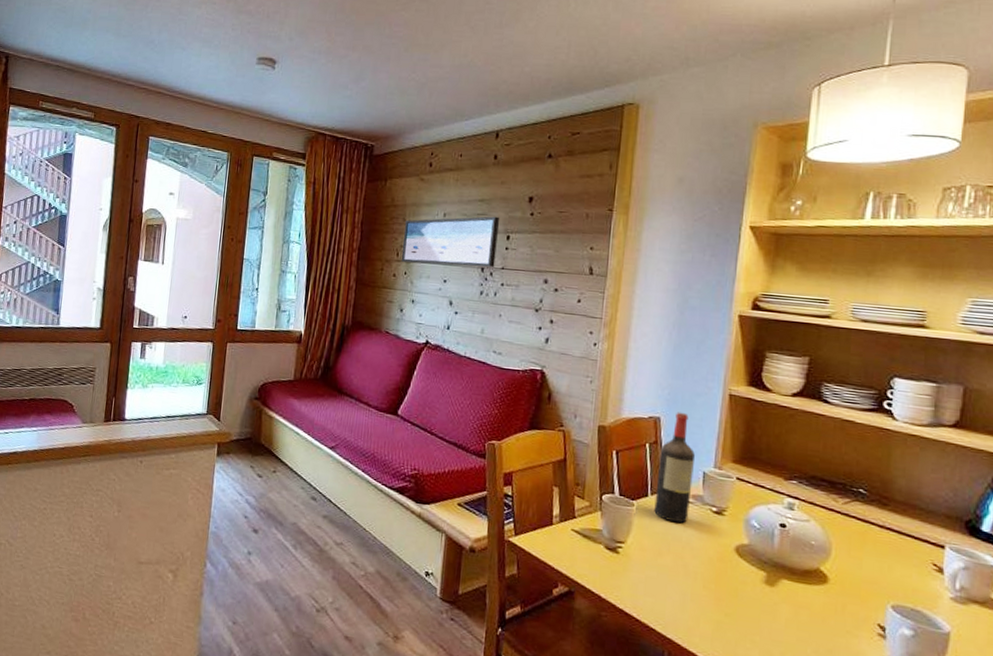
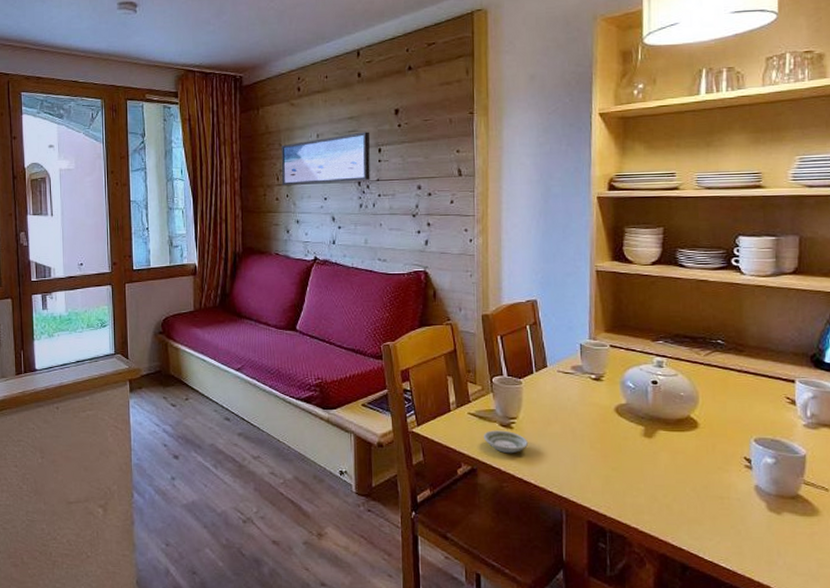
saucer: none [585,552,635,581] -> present [483,430,529,454]
wine bottle: present [654,412,696,524] -> none [539,292,572,394]

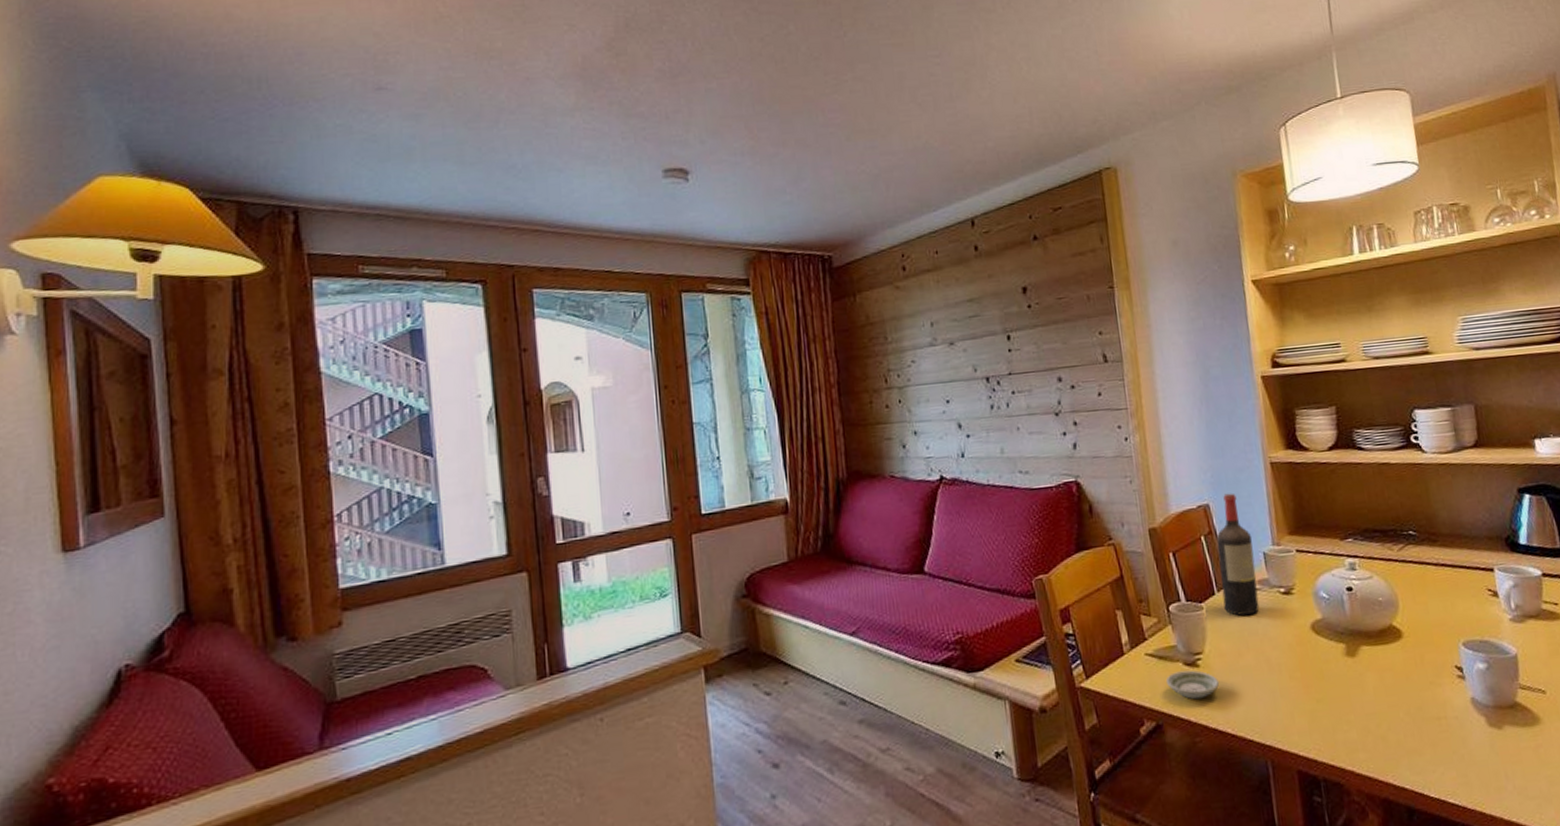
wall art: present [281,131,370,185] -> none [887,316,1001,389]
wine bottle: none [539,292,572,394] -> present [1216,493,1260,616]

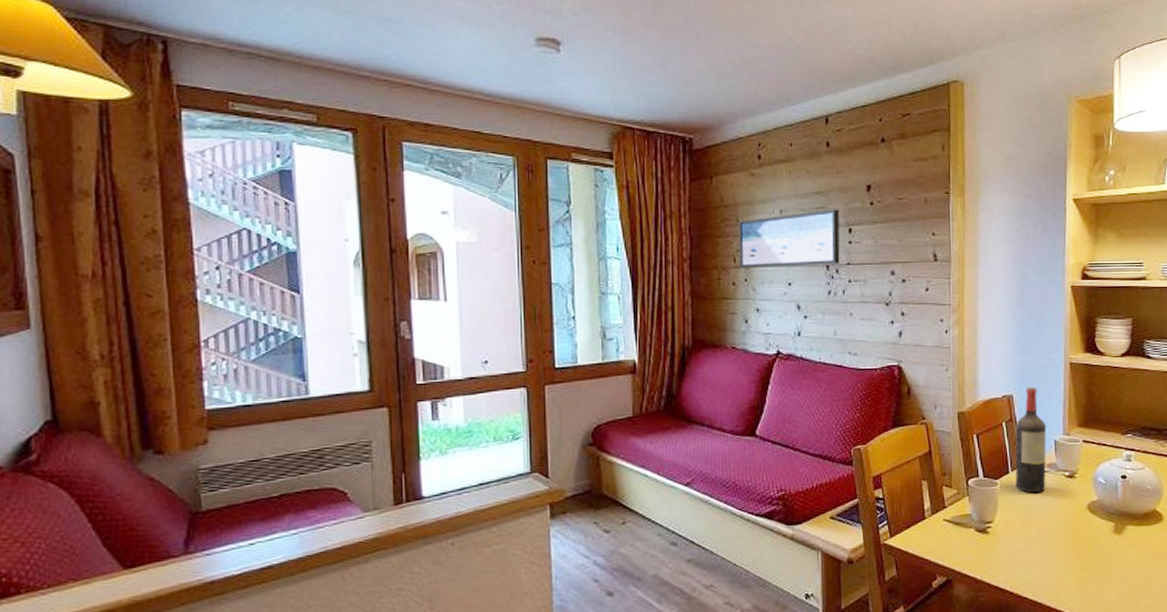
wall art: none [887,316,1001,389] -> present [738,209,840,268]
saucer: present [1165,670,1220,700] -> none [958,536,1005,561]

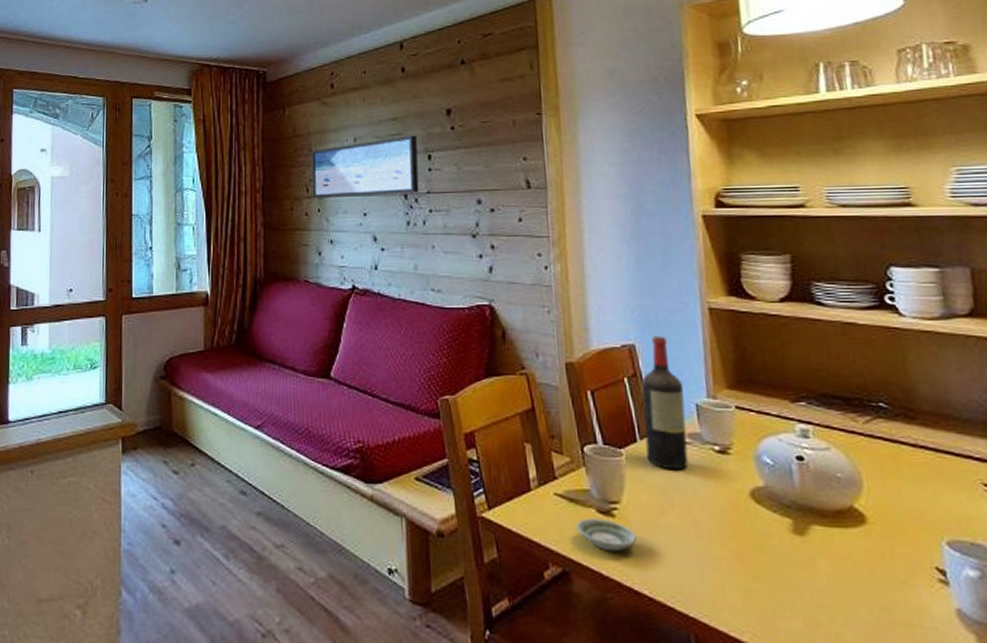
saucer: none [958,536,1005,561] -> present [575,518,638,552]

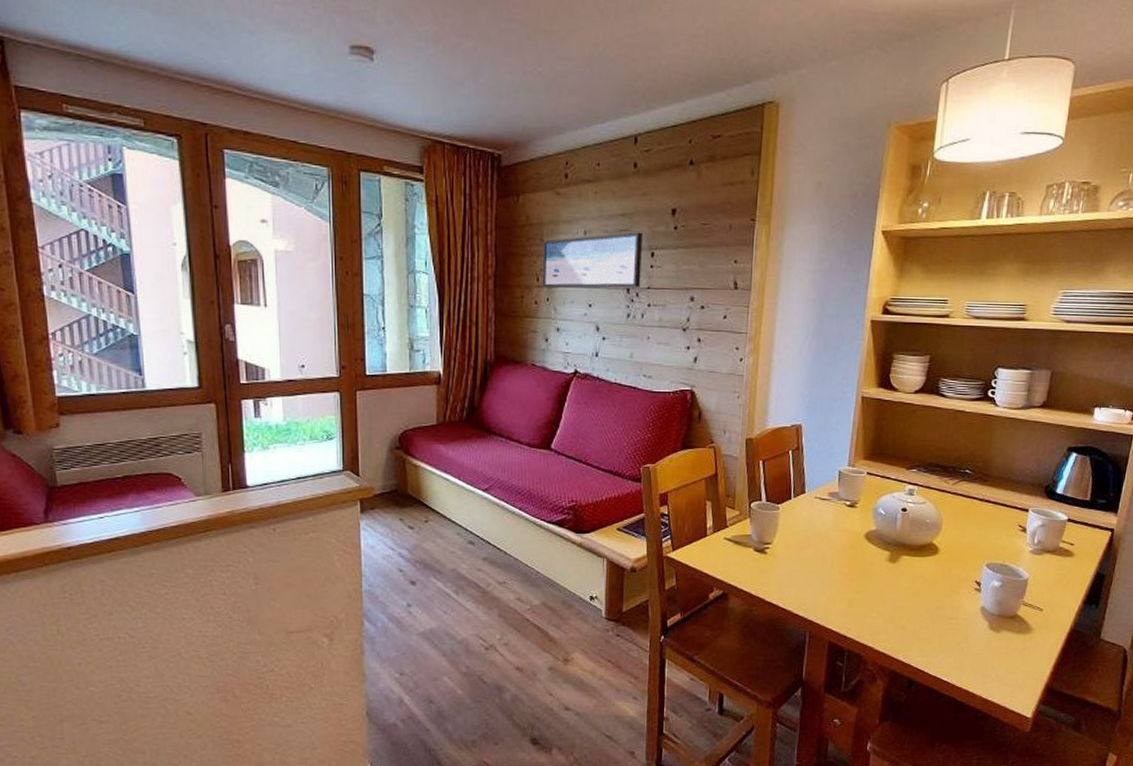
saucer: present [575,518,638,552] -> none [737,555,781,578]
wine bottle: present [641,336,689,471] -> none [797,418,833,520]

